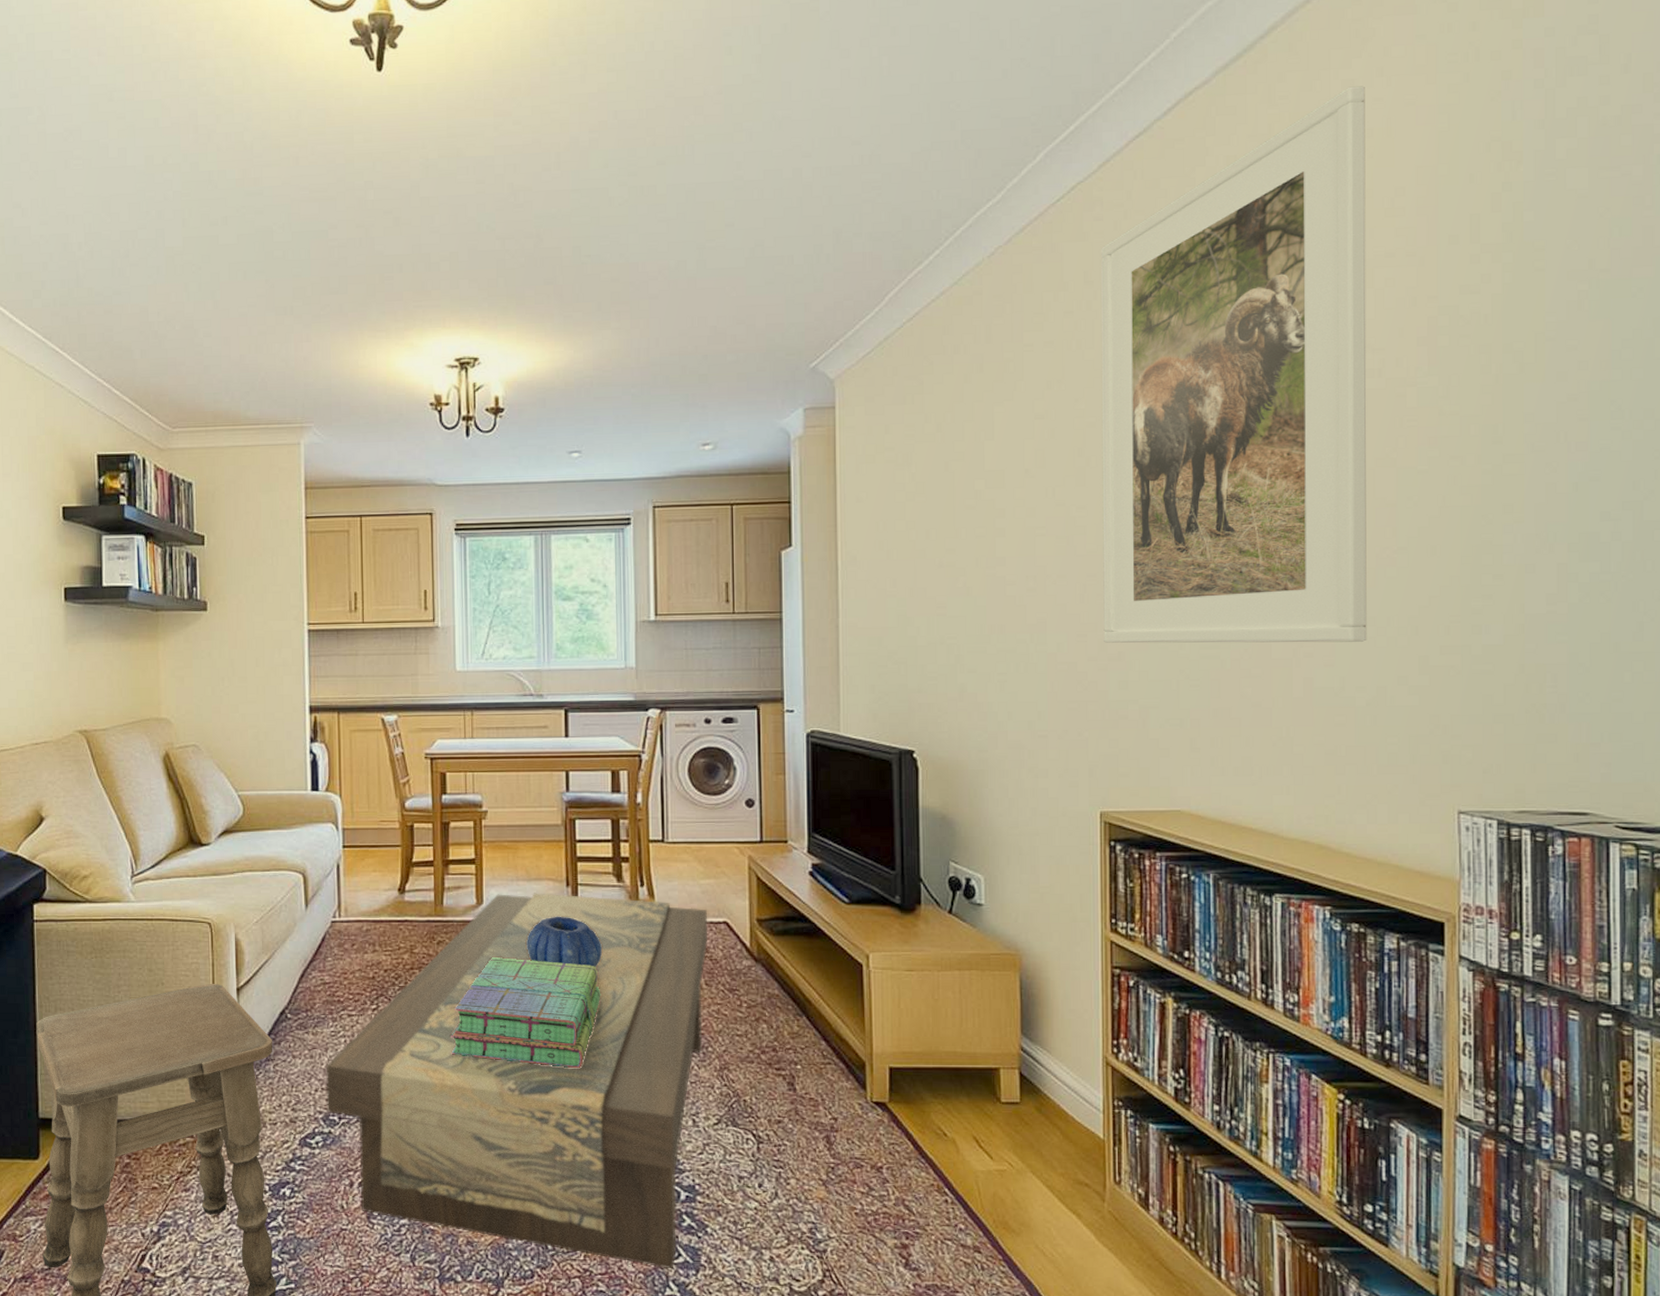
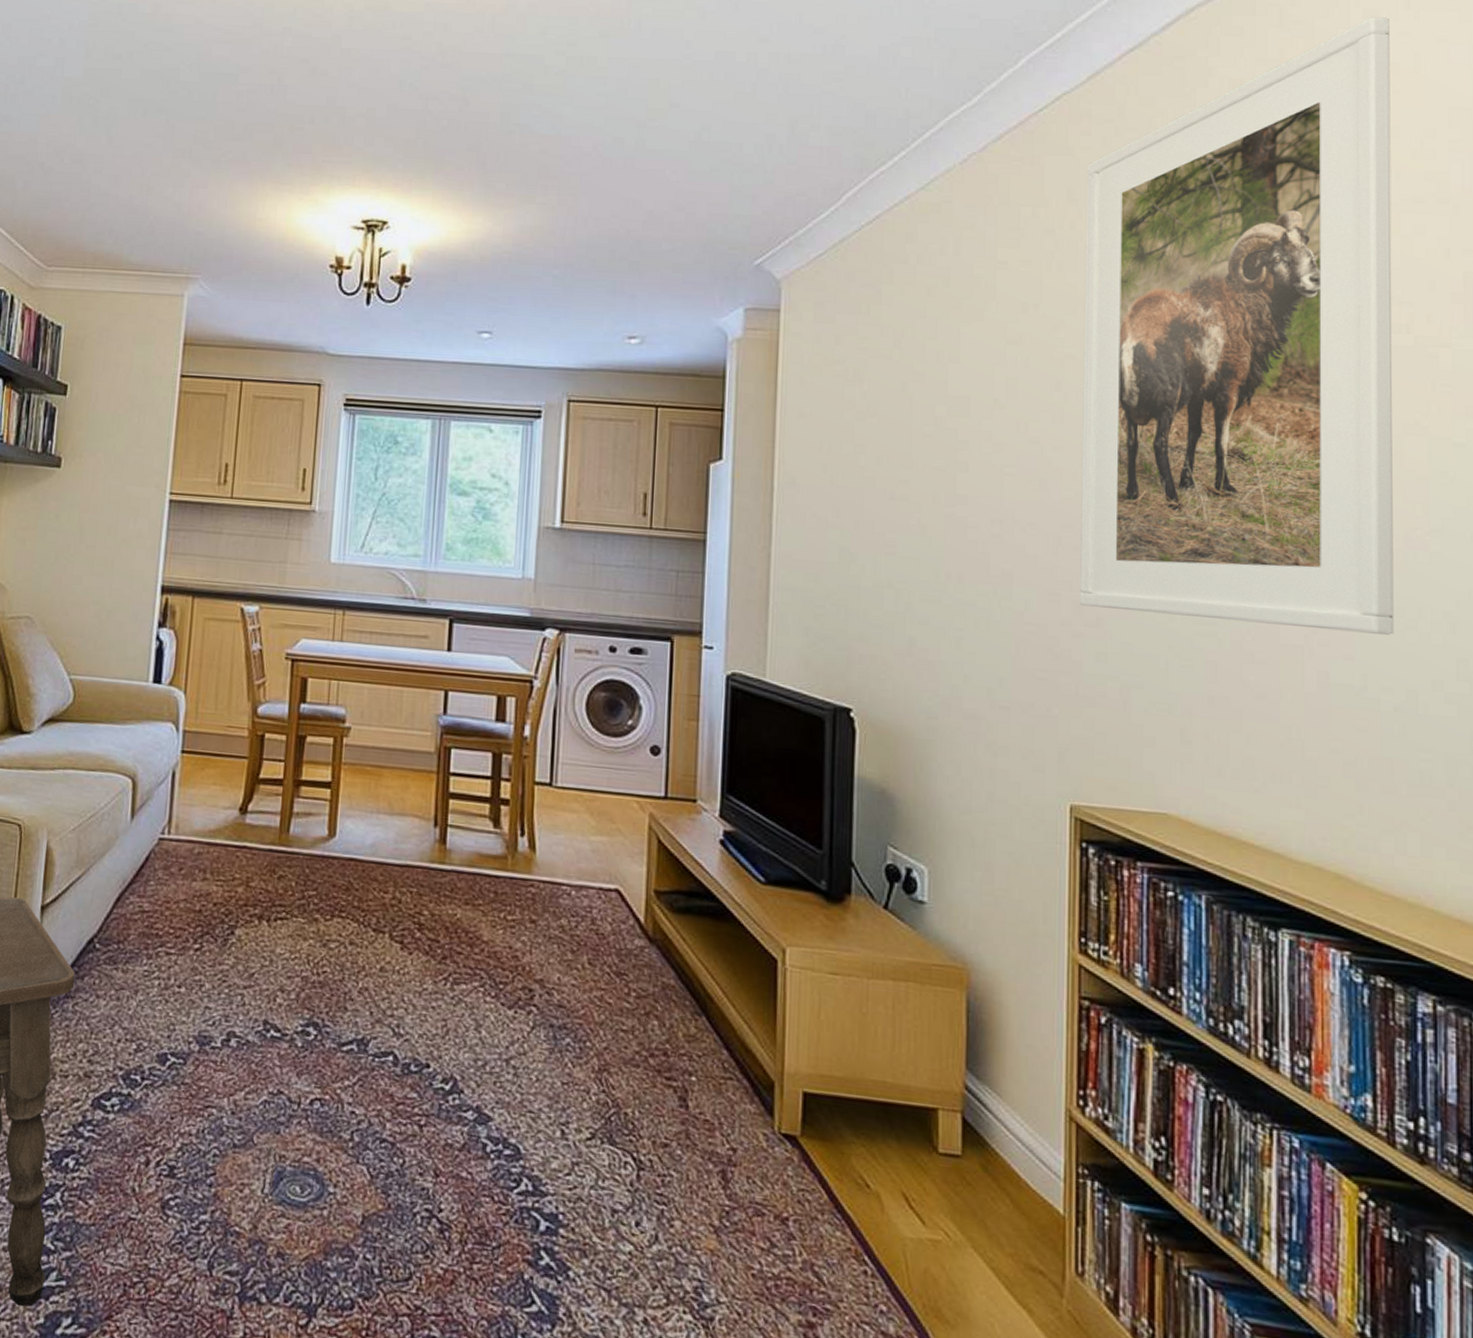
coffee table: present [326,893,708,1269] -> none [128,826,598,1320]
stack of books: present [451,956,601,1069] -> none [281,901,465,1051]
decorative bowl: present [526,916,603,968] -> none [381,860,471,929]

